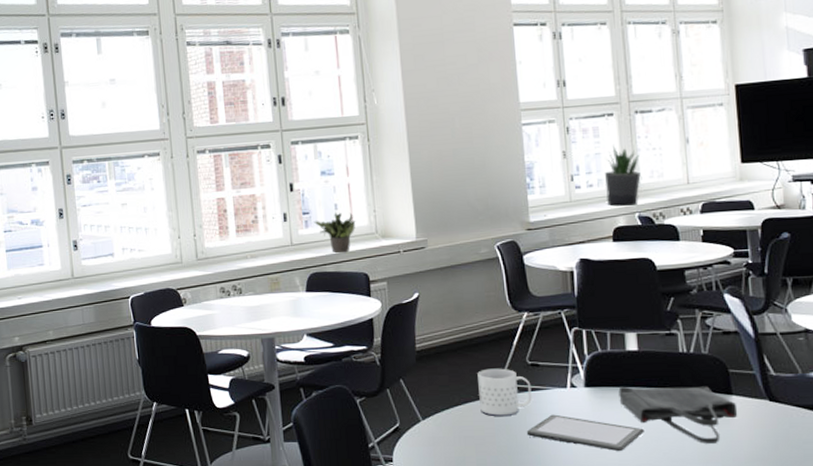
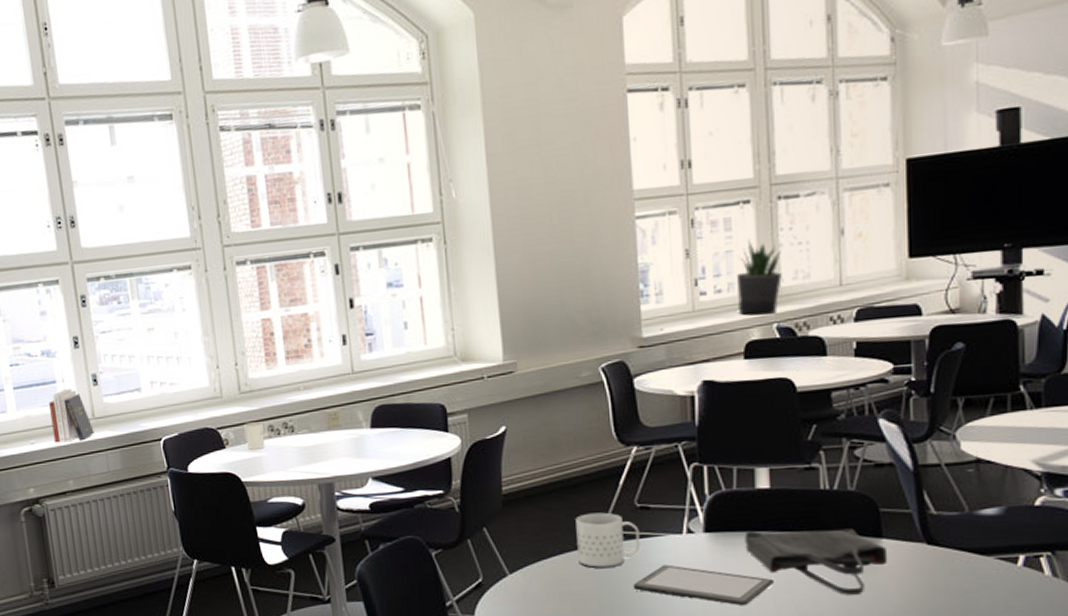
books: none [36,252,73,299] -> present [49,388,95,443]
cup: none [199,284,220,309] -> present [243,422,268,451]
potted plant: present [314,212,356,253] -> none [379,332,430,381]

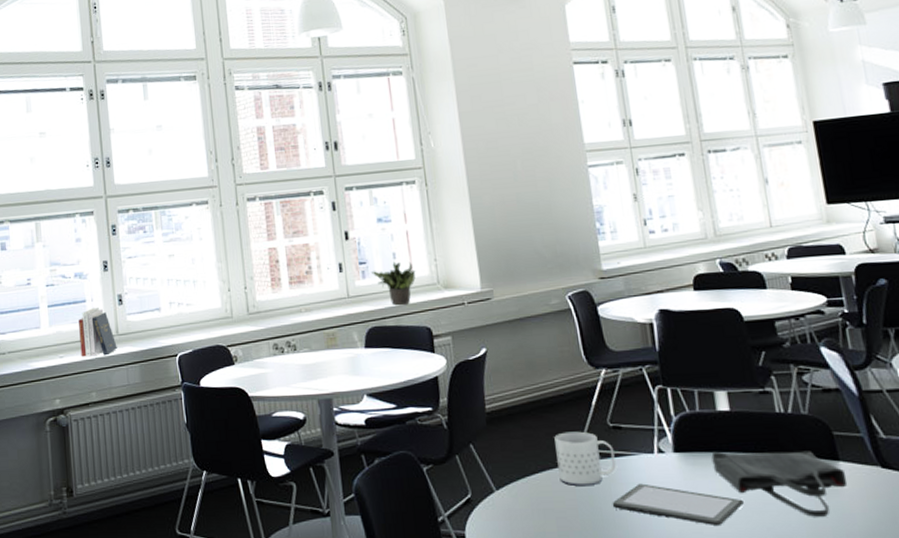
cup: present [243,422,268,451] -> none [250,340,273,368]
potted plant: none [379,332,430,381] -> present [371,261,416,305]
planter: present [736,240,782,316] -> none [680,187,719,253]

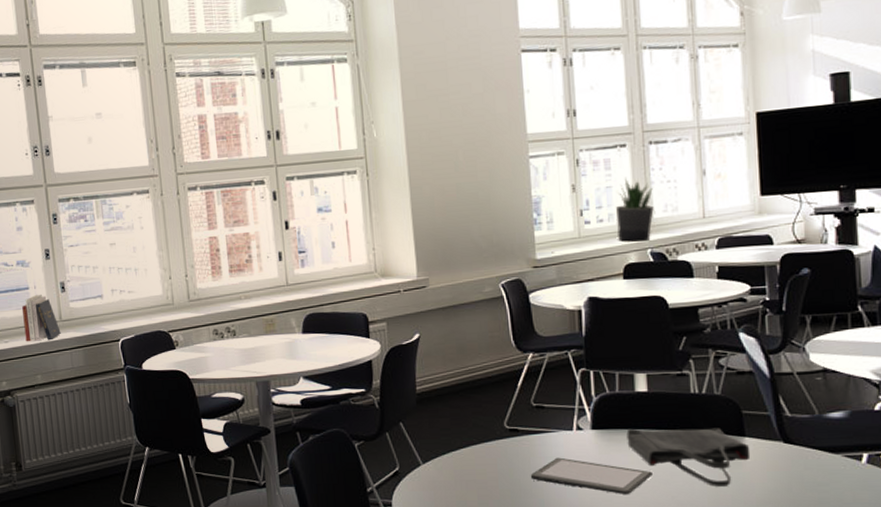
potted plant: present [371,261,416,305] -> none [310,250,354,293]
mug: present [554,431,616,486] -> none [480,410,536,459]
planter: none [680,187,719,253] -> present [615,178,654,243]

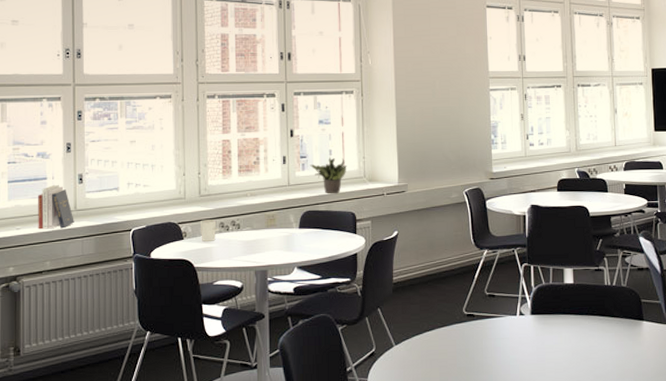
cup: none [191,326,213,352] -> present [199,219,219,243]
potted plant: none [310,250,354,293] -> present [310,157,347,193]
tablet: present [530,457,652,495] -> none [482,339,576,371]
planter: present [615,178,654,243] -> none [552,111,580,163]
tote bag: present [626,428,751,488] -> none [557,313,647,363]

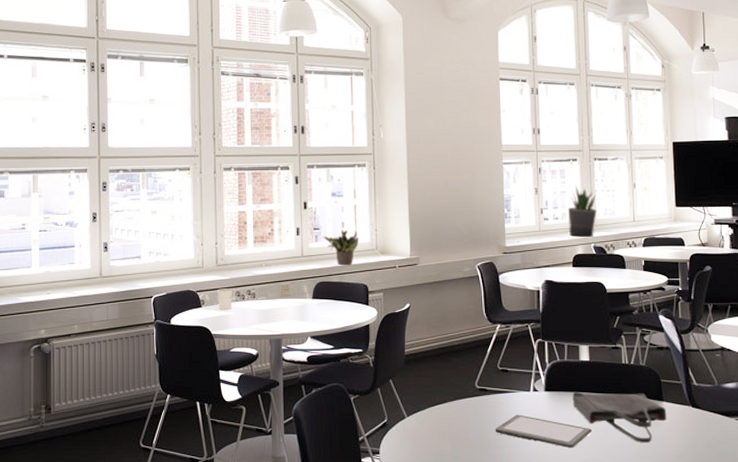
books: present [38,184,74,230] -> none [67,252,100,295]
tablet: none [482,339,576,371] -> present [495,414,592,449]
planter: none [552,111,580,163] -> present [568,186,597,238]
tote bag: none [557,313,647,363] -> present [572,391,667,444]

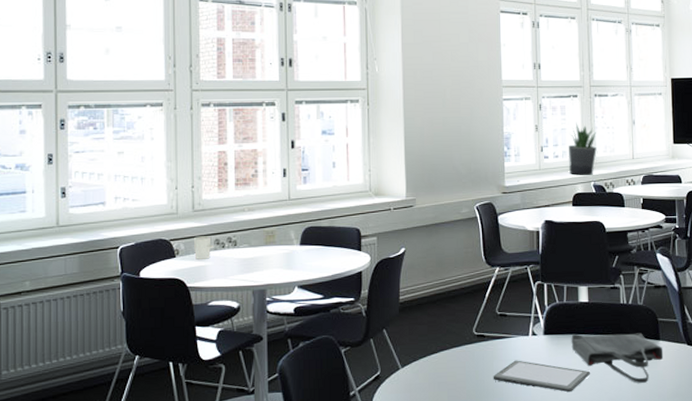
potted plant: present [323,229,360,265] -> none [312,170,352,208]

